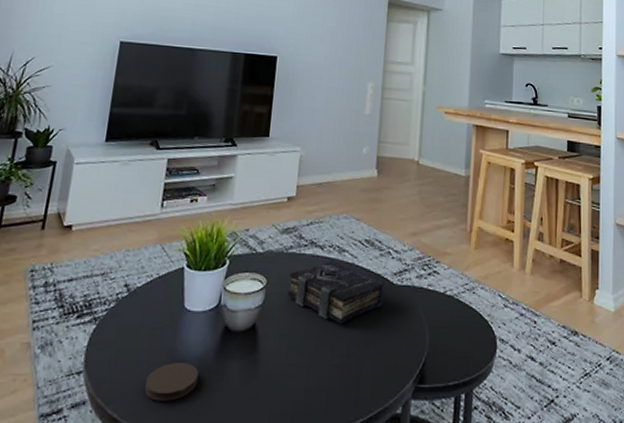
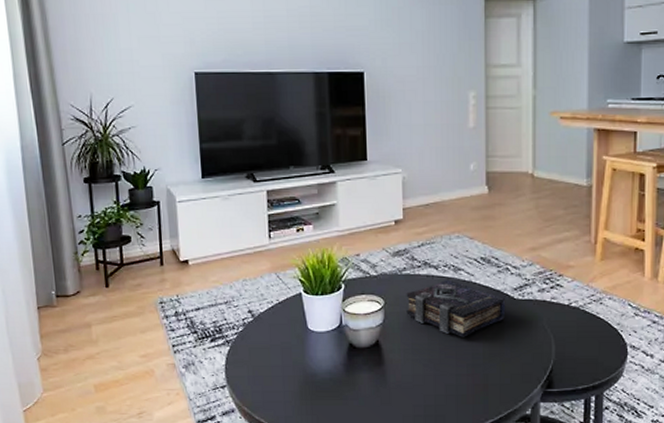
coaster: present [145,363,199,401] -> none [283,376,332,408]

